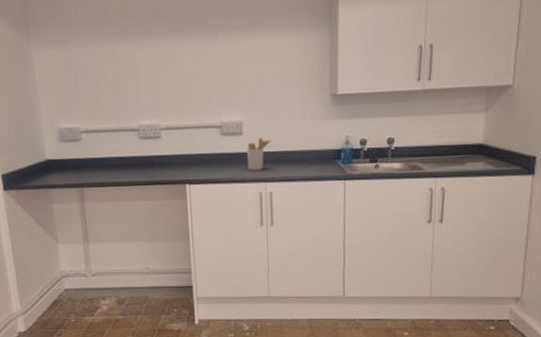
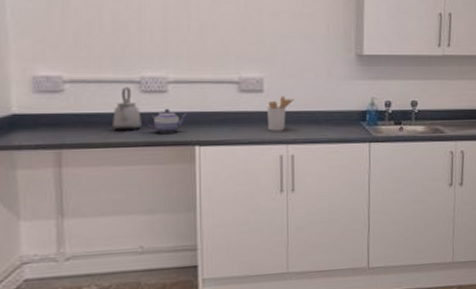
kettle: none [119,134,142,172] -> present [113,87,141,131]
teapot: none [144,152,179,175] -> present [145,108,188,134]

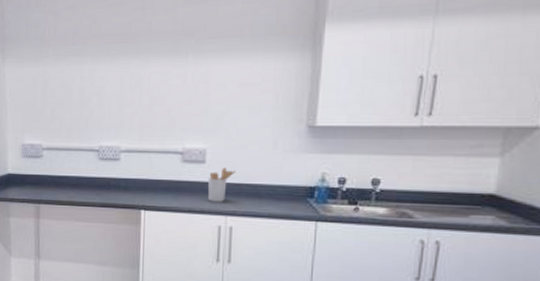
kettle: present [113,87,141,131] -> none [76,154,99,193]
teapot: present [145,108,188,134] -> none [101,174,136,198]

